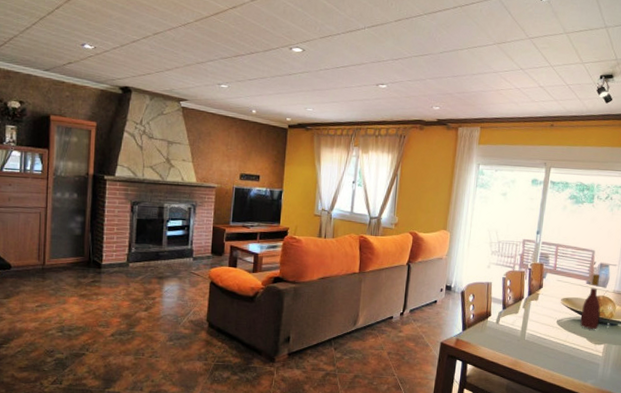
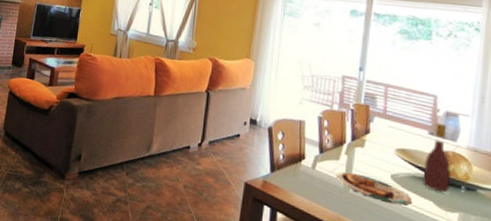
plate: none [514,322,572,345] -> present [335,171,413,207]

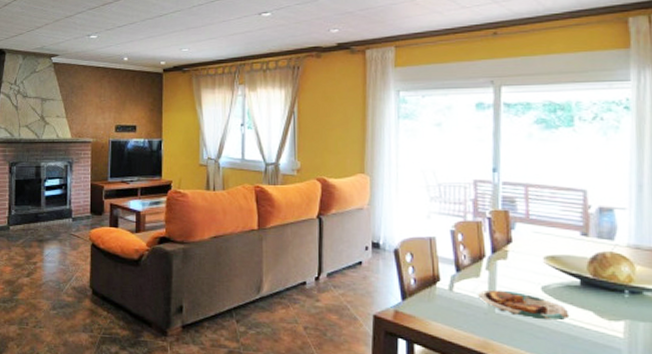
wine bottle: present [423,123,452,193] -> none [579,221,612,300]

